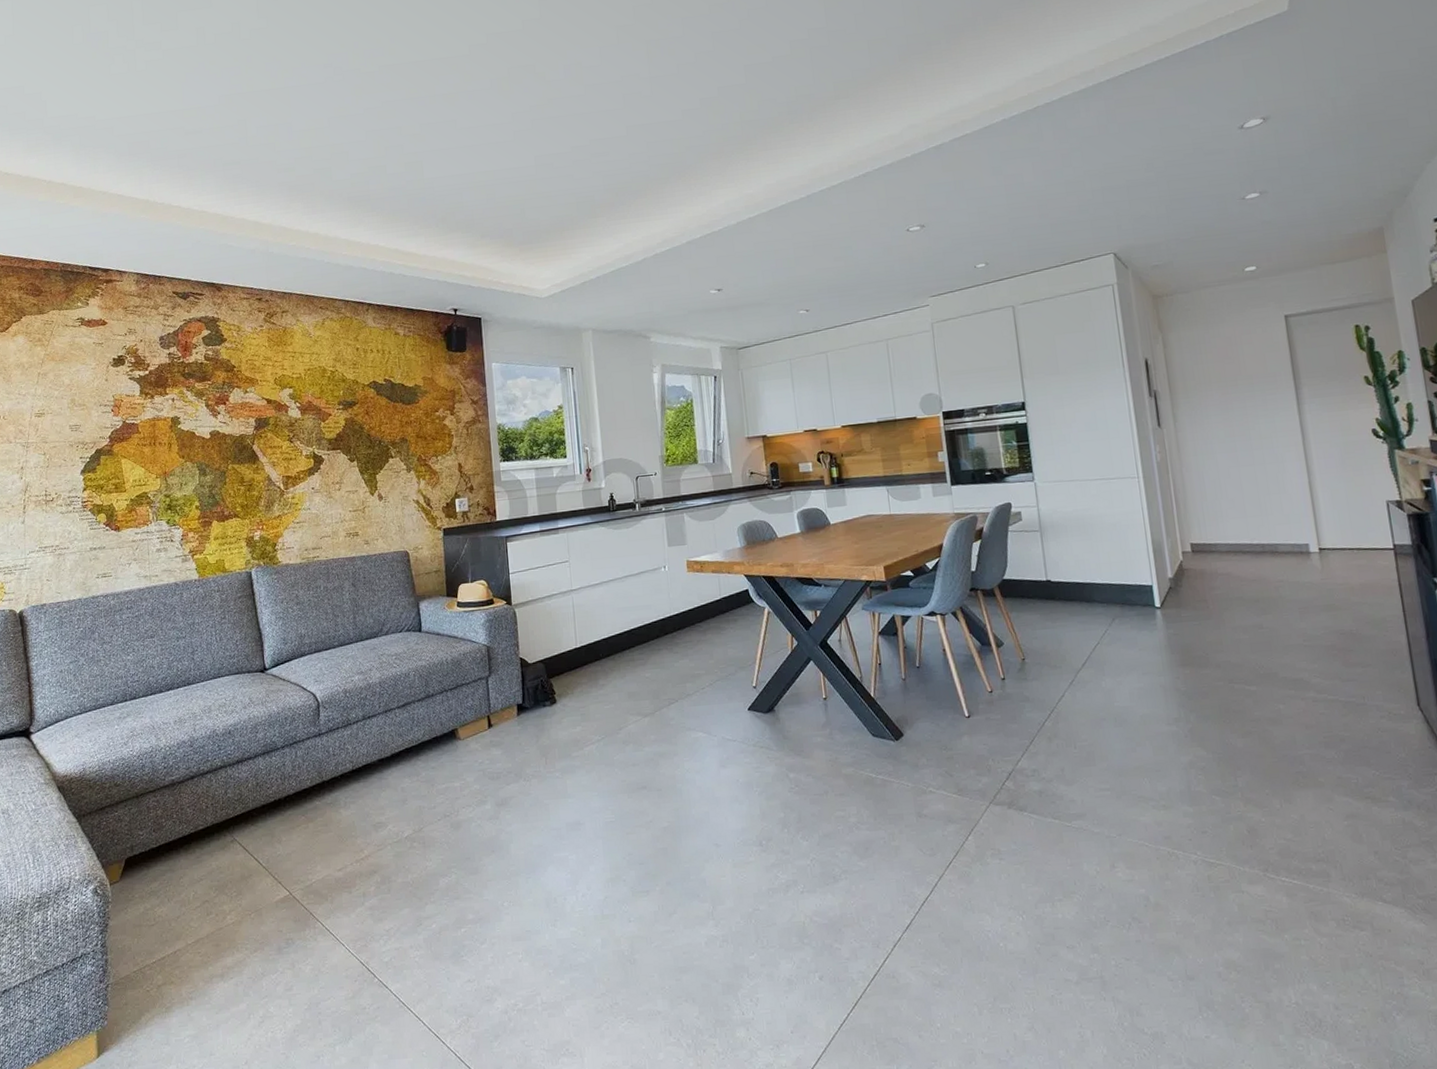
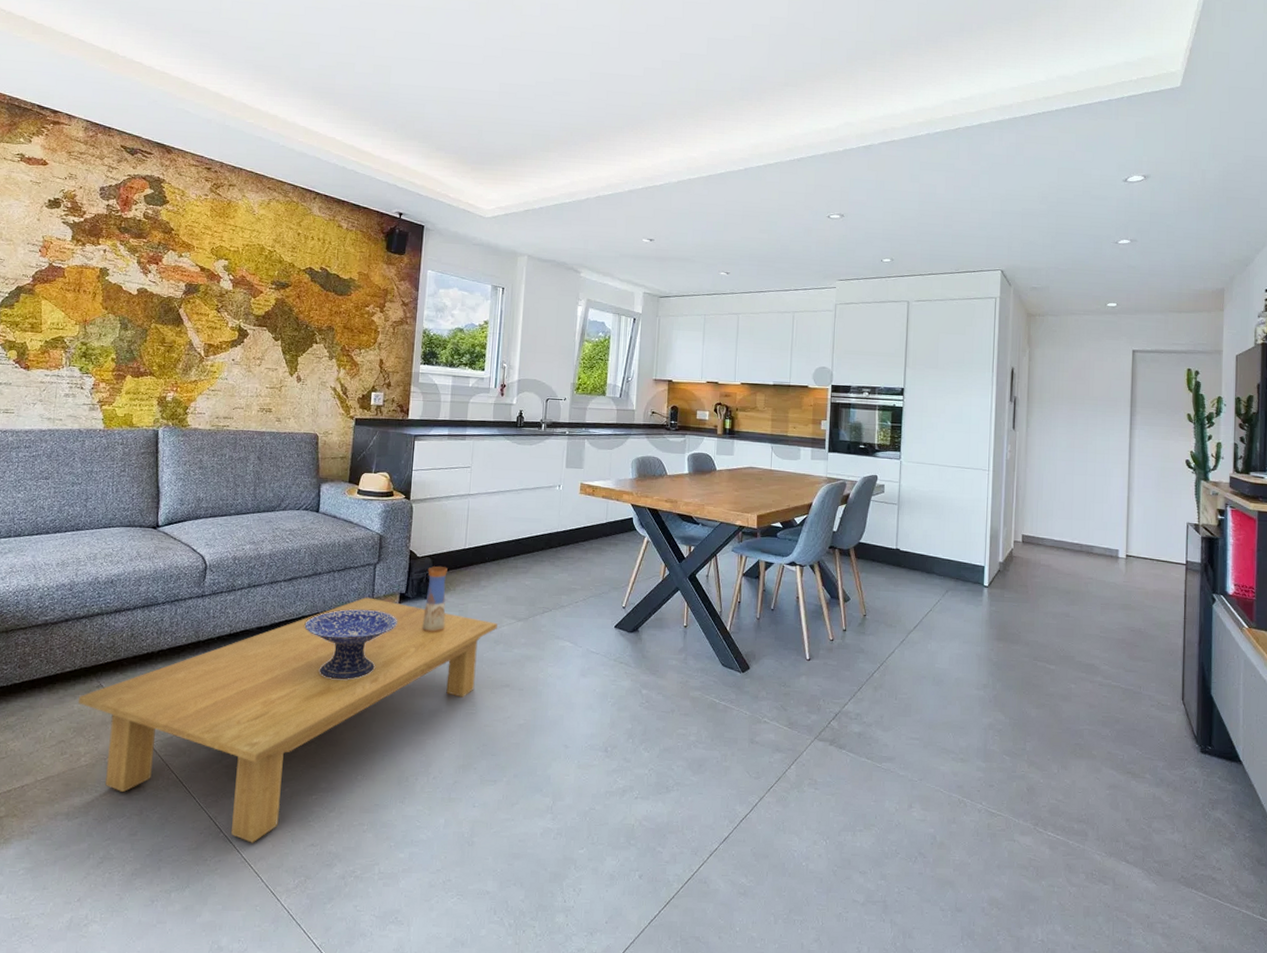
coffee table: none [216,713,624,986] -> present [79,597,498,843]
decorative bowl: none [425,725,520,804] -> present [304,609,398,679]
vase: none [541,670,569,743] -> present [422,566,448,633]

